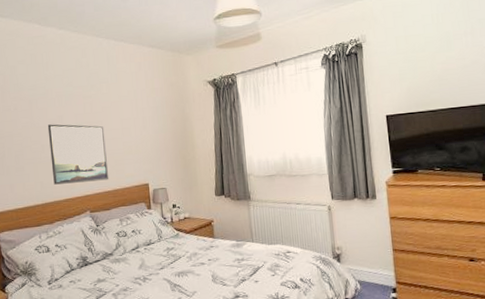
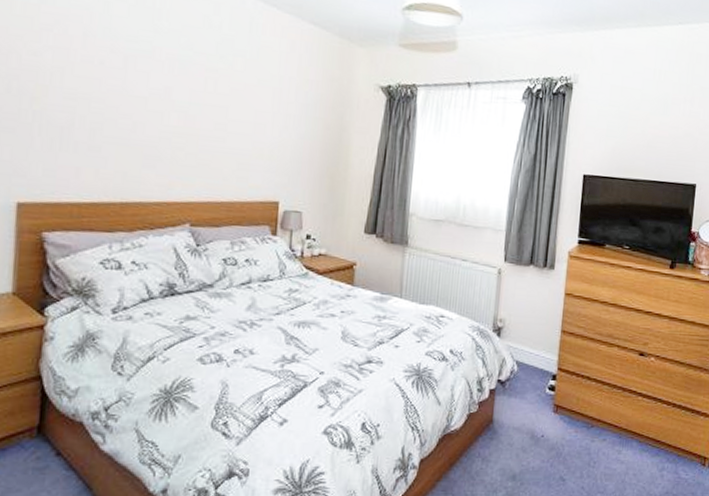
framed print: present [47,124,109,185] -> none [143,95,230,187]

